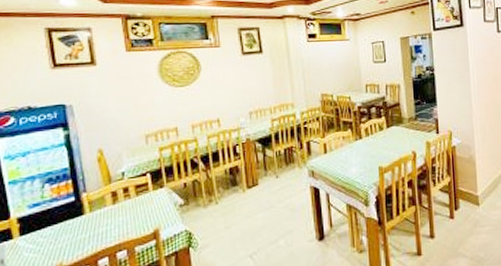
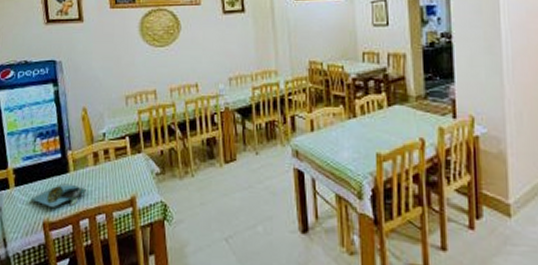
platter: none [39,225,106,251] -> present [30,183,87,207]

